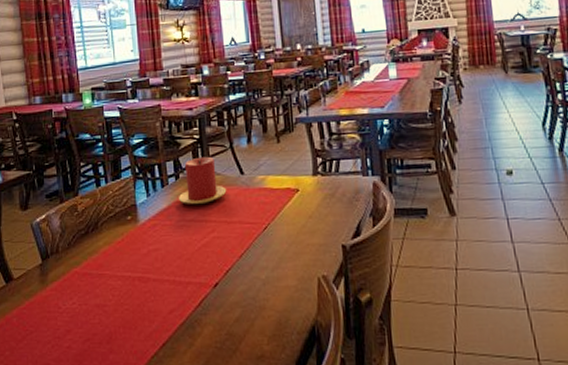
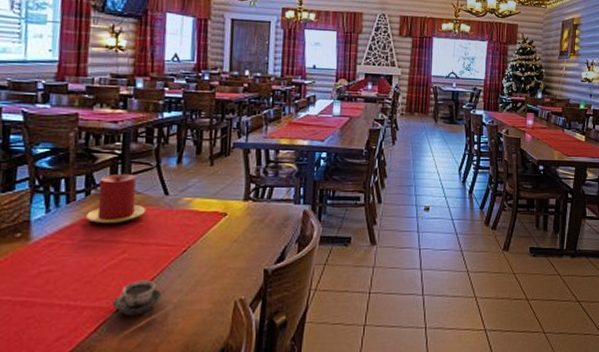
cup: none [210,257,252,292] -> present [112,280,163,317]

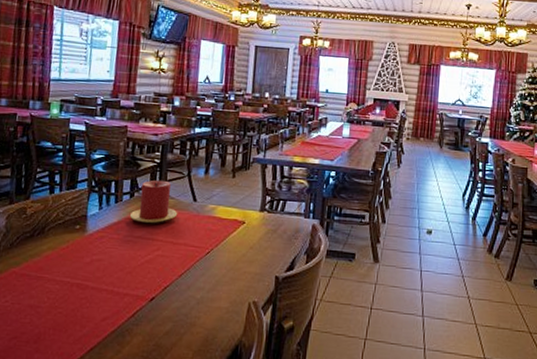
cup: present [112,280,163,317] -> none [147,275,189,307]

